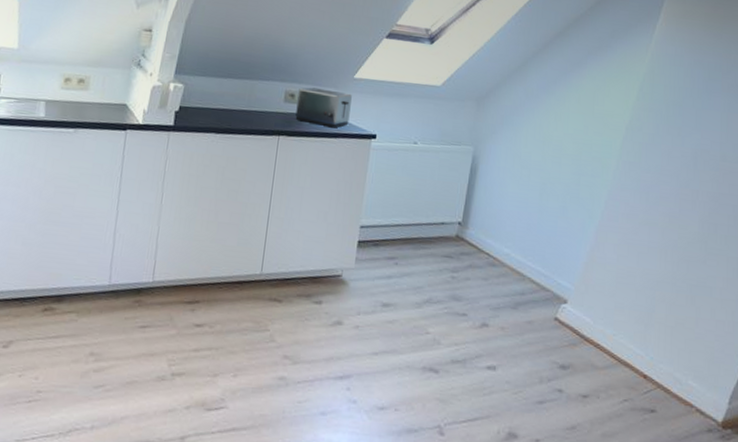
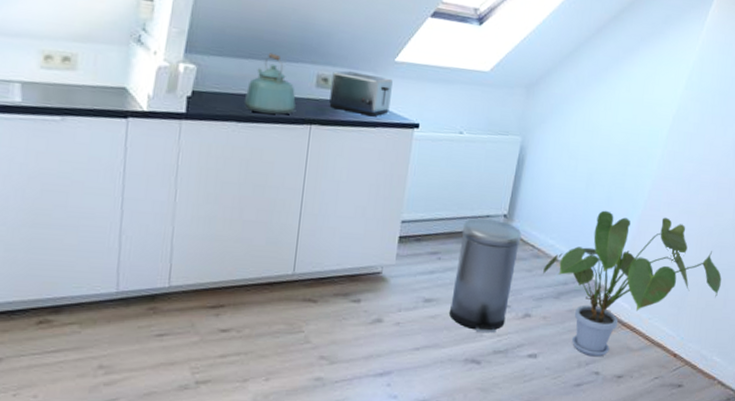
kettle: none [221,73,266,128] -> present [243,53,296,116]
pedal bin: none [407,225,476,342] -> present [449,218,522,334]
house plant: none [499,220,691,373] -> present [543,210,722,357]

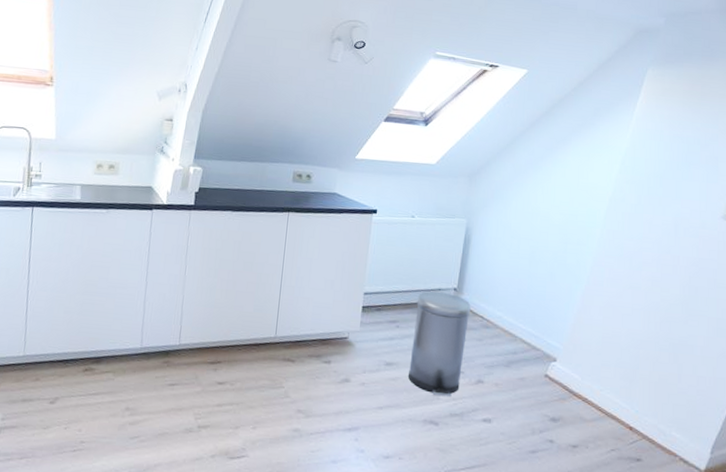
kettle: present [243,53,296,116] -> none [237,156,277,206]
toaster: present [329,70,393,117] -> none [303,168,354,205]
house plant: present [543,210,722,357] -> none [493,285,673,426]

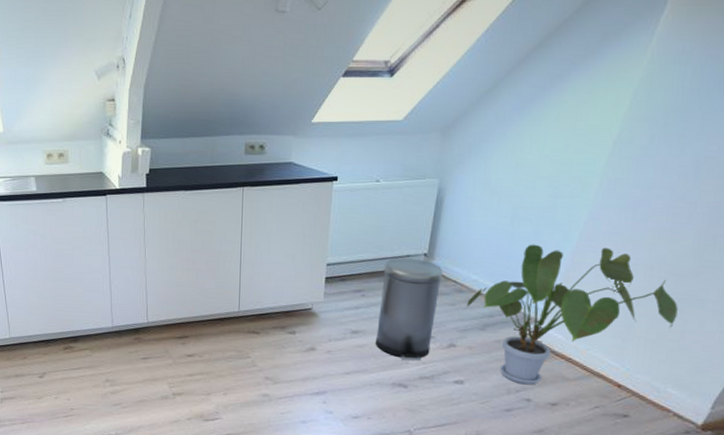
house plant: none [493,285,673,426] -> present [467,244,678,385]

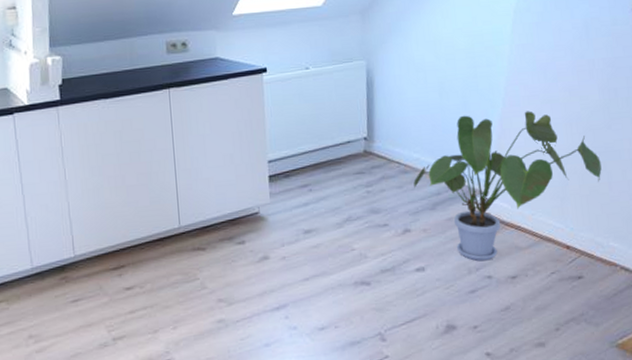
pedal bin: present [376,258,443,362] -> none [326,144,387,255]

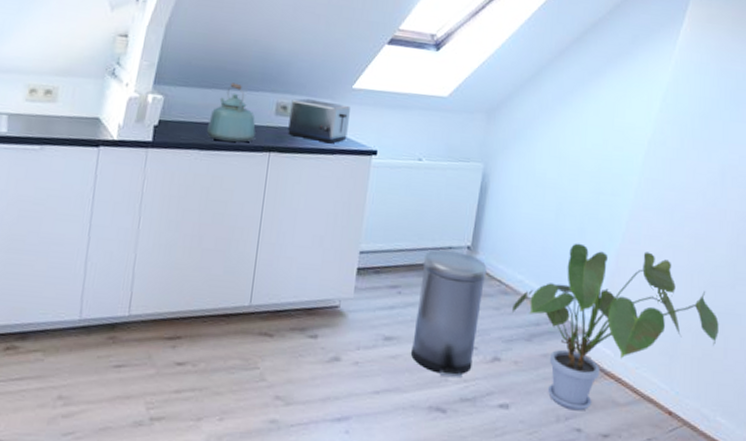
kettle: none [107,31,152,88] -> present [206,82,256,144]
toaster: none [179,31,237,70] -> present [287,98,350,144]
pedal bin: none [326,144,387,255] -> present [411,249,487,379]

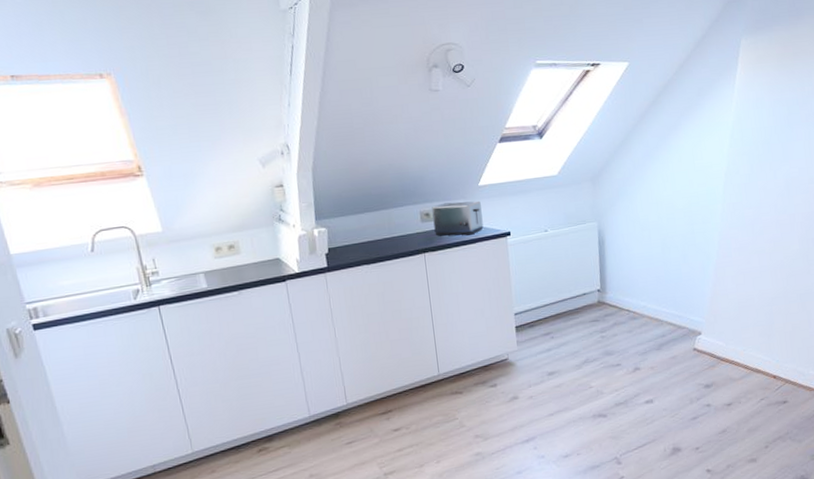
kettle: present [206,82,256,144] -> none [368,203,409,254]
pedal bin: present [411,249,487,379] -> none [565,295,620,392]
house plant: present [512,243,719,411] -> none [641,261,803,392]

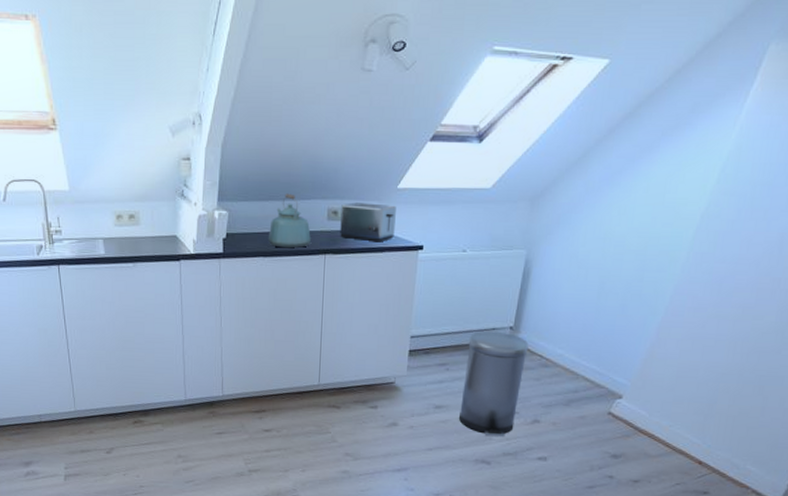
kettle: none [368,203,409,254] -> present [268,193,311,249]
pedal bin: none [565,295,620,392] -> present [459,331,529,438]

